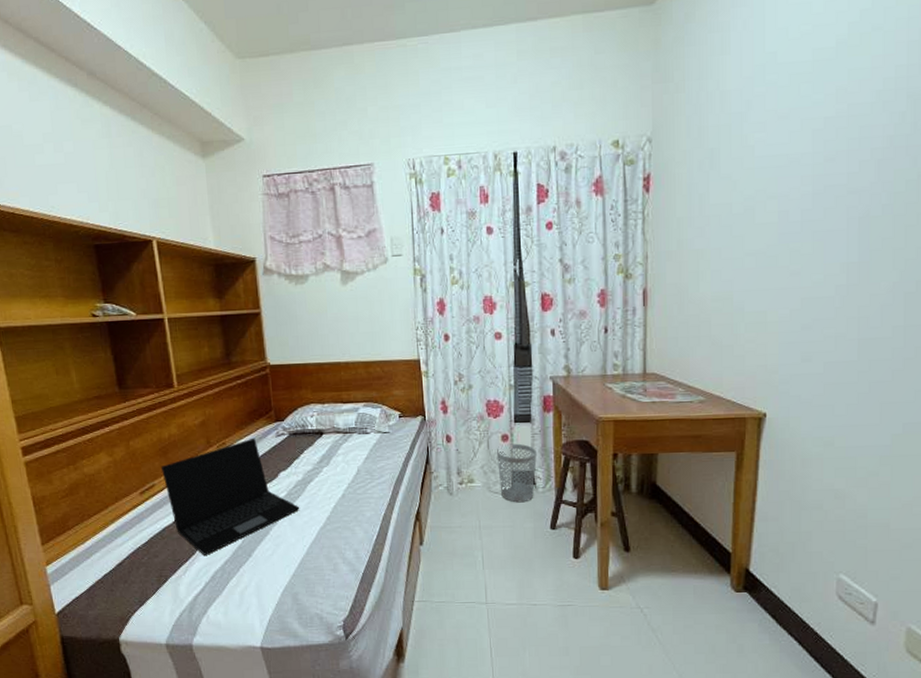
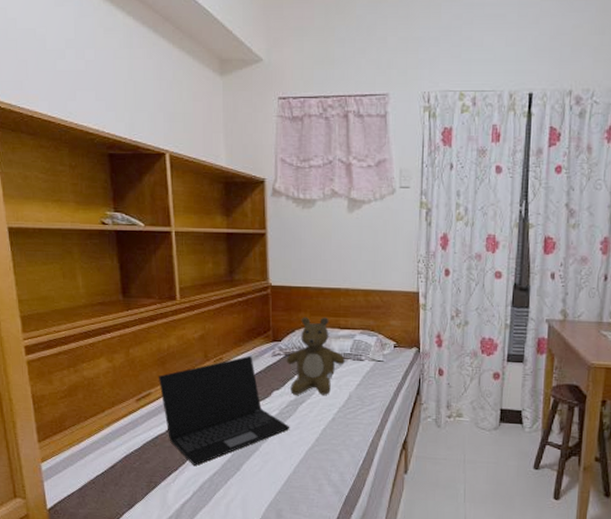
teddy bear: none [290,393,350,474] -> present [286,317,345,395]
wastebasket: present [496,443,537,503] -> none [486,382,526,441]

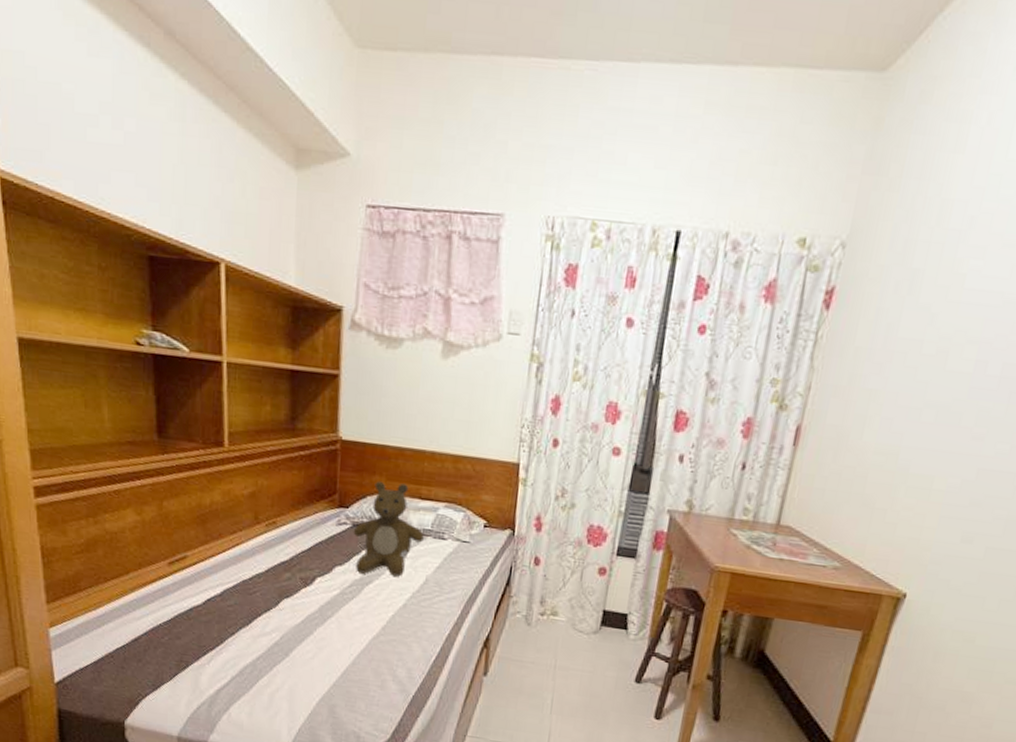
laptop: present [159,355,290,466] -> none [197,521,353,647]

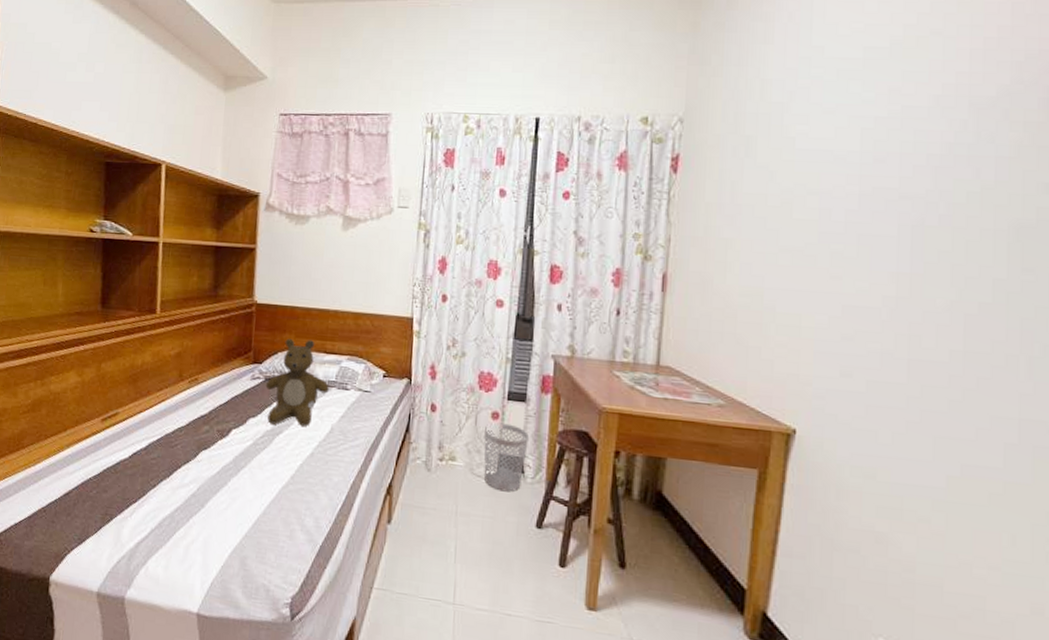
wastebasket: none [586,579,636,648] -> present [483,423,529,493]

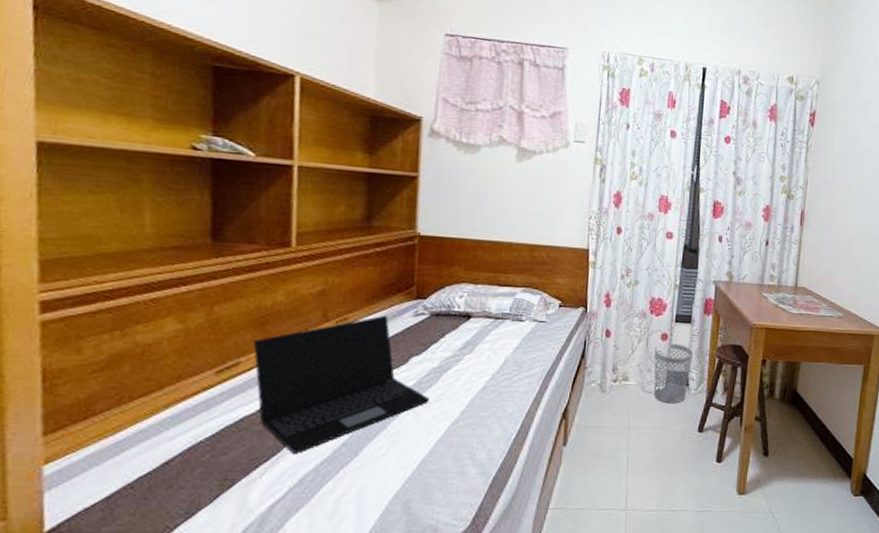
laptop: none [128,377,264,499] -> present [253,315,430,453]
teddy bear: present [265,338,329,426] -> none [431,271,503,361]

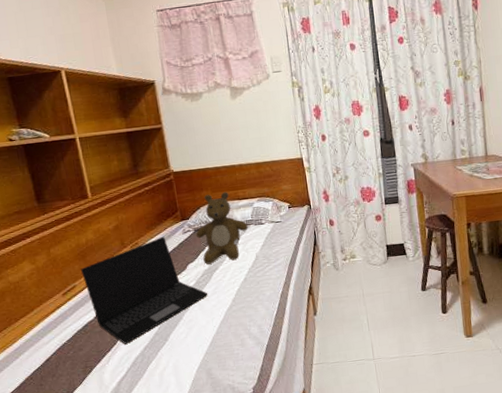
teddy bear: none [431,271,503,361] -> present [196,192,248,264]
wastebasket: present [654,343,693,404] -> none [372,221,406,272]

